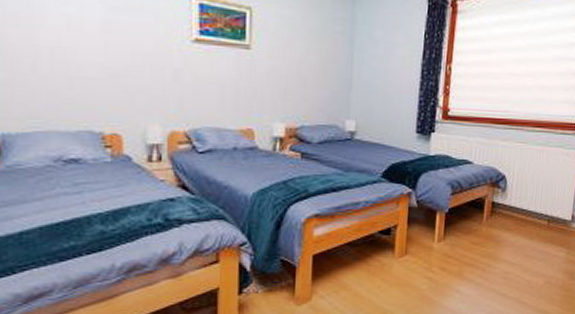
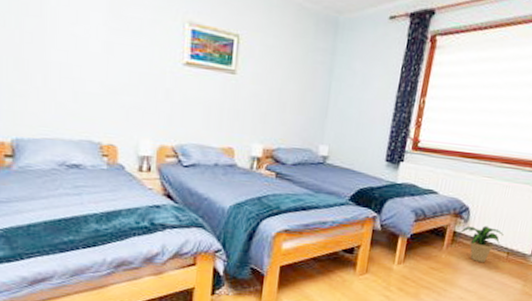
potted plant: none [499,193,543,232] -> present [460,225,504,262]

